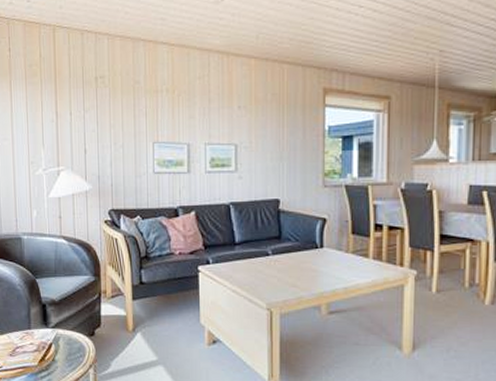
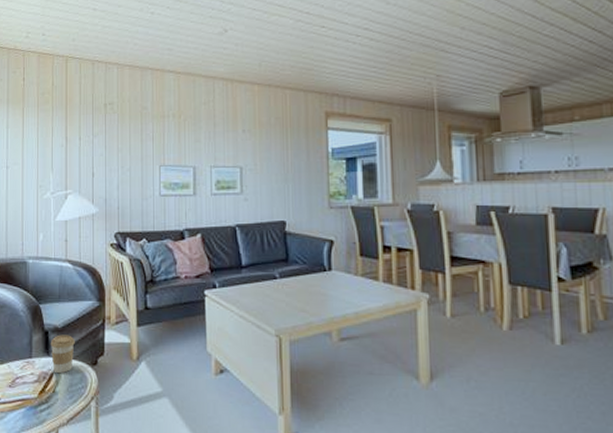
coffee cup: none [48,307,72,344] -> present [50,334,75,374]

